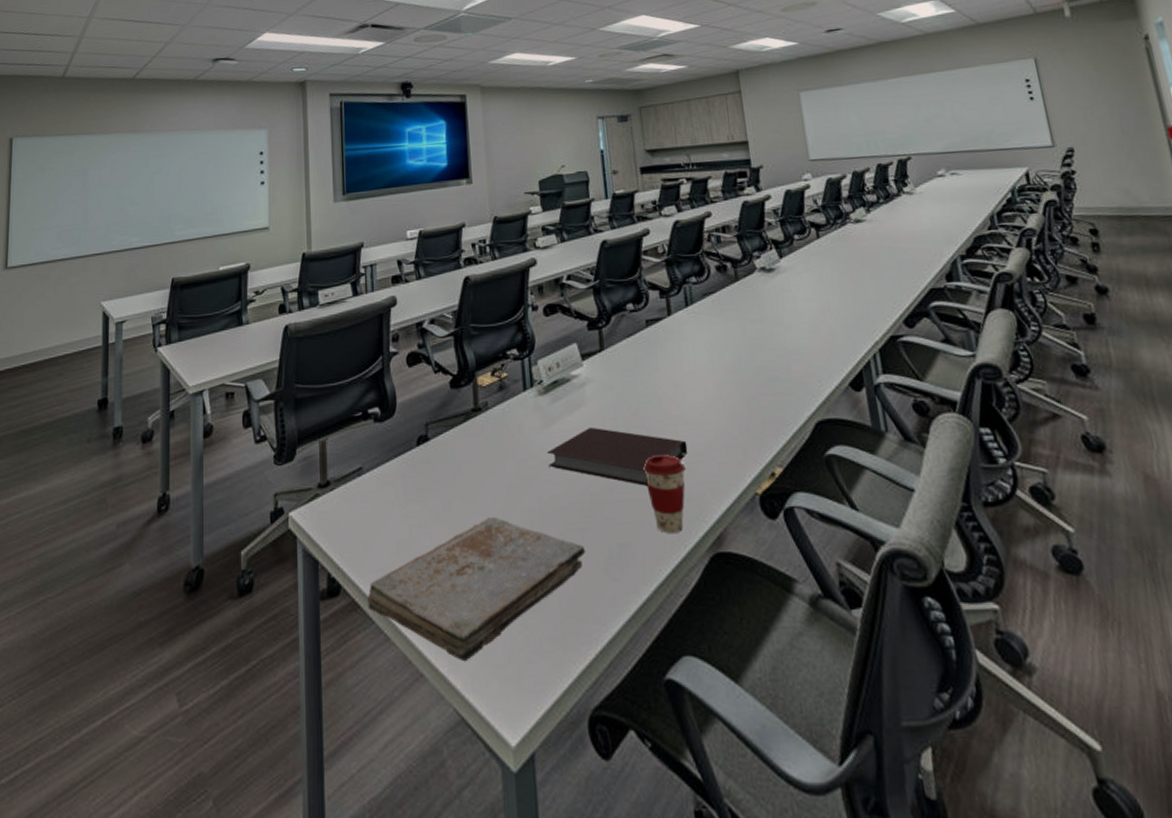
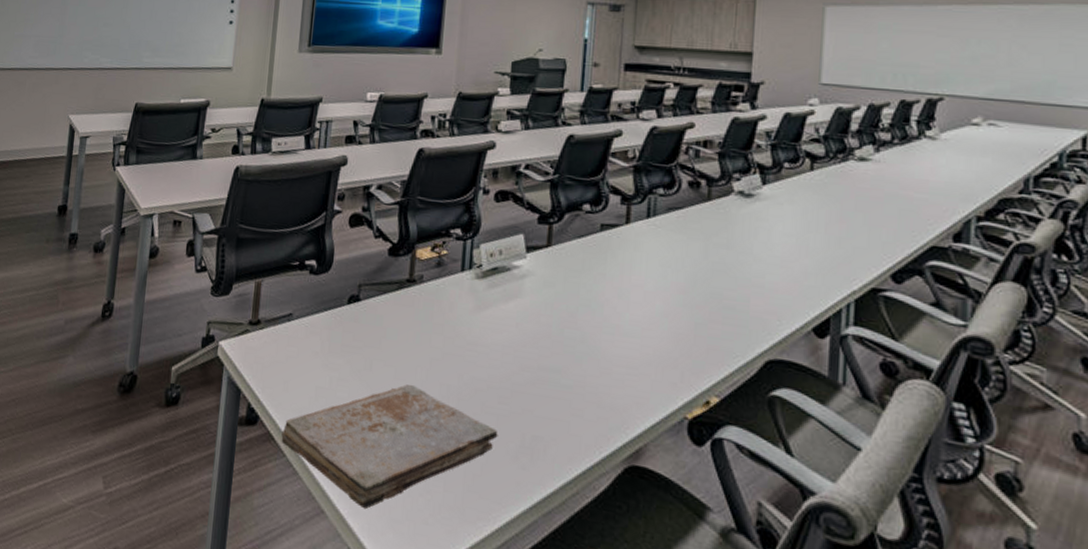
notebook: present [546,426,688,486] -> none [474,319,622,387]
coffee cup: present [643,454,686,533] -> none [571,358,615,438]

